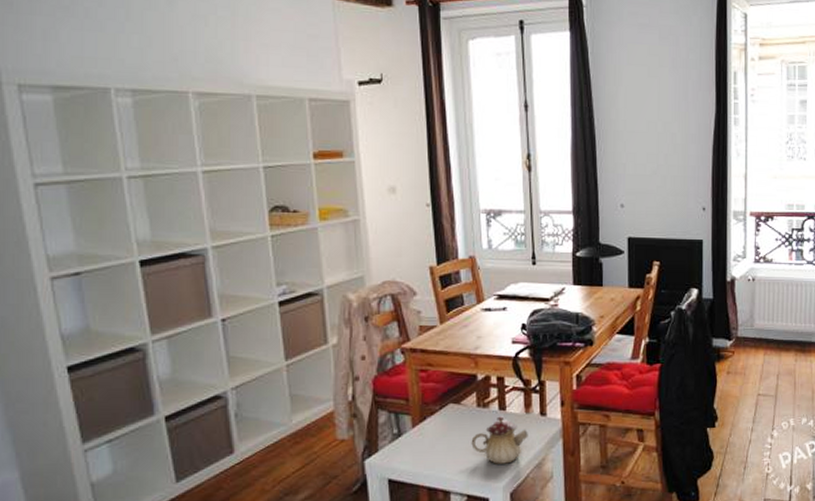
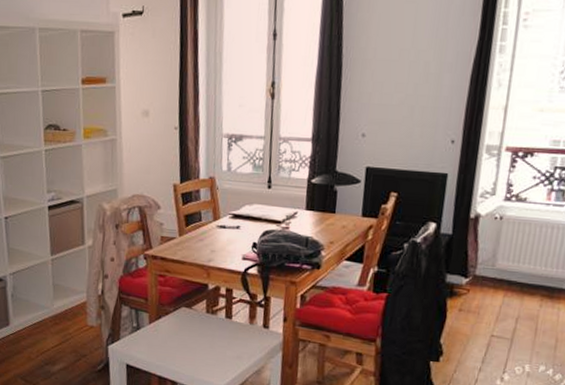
teapot: present [471,416,528,464] -> none [198,323,251,367]

